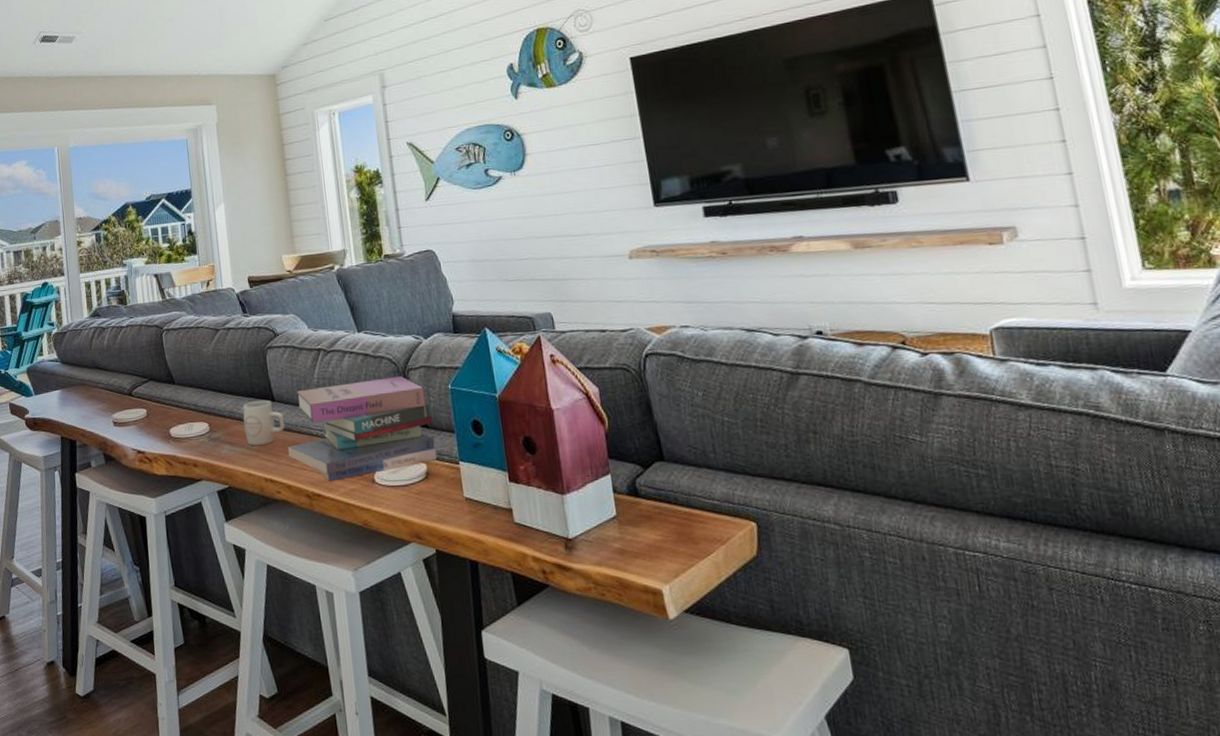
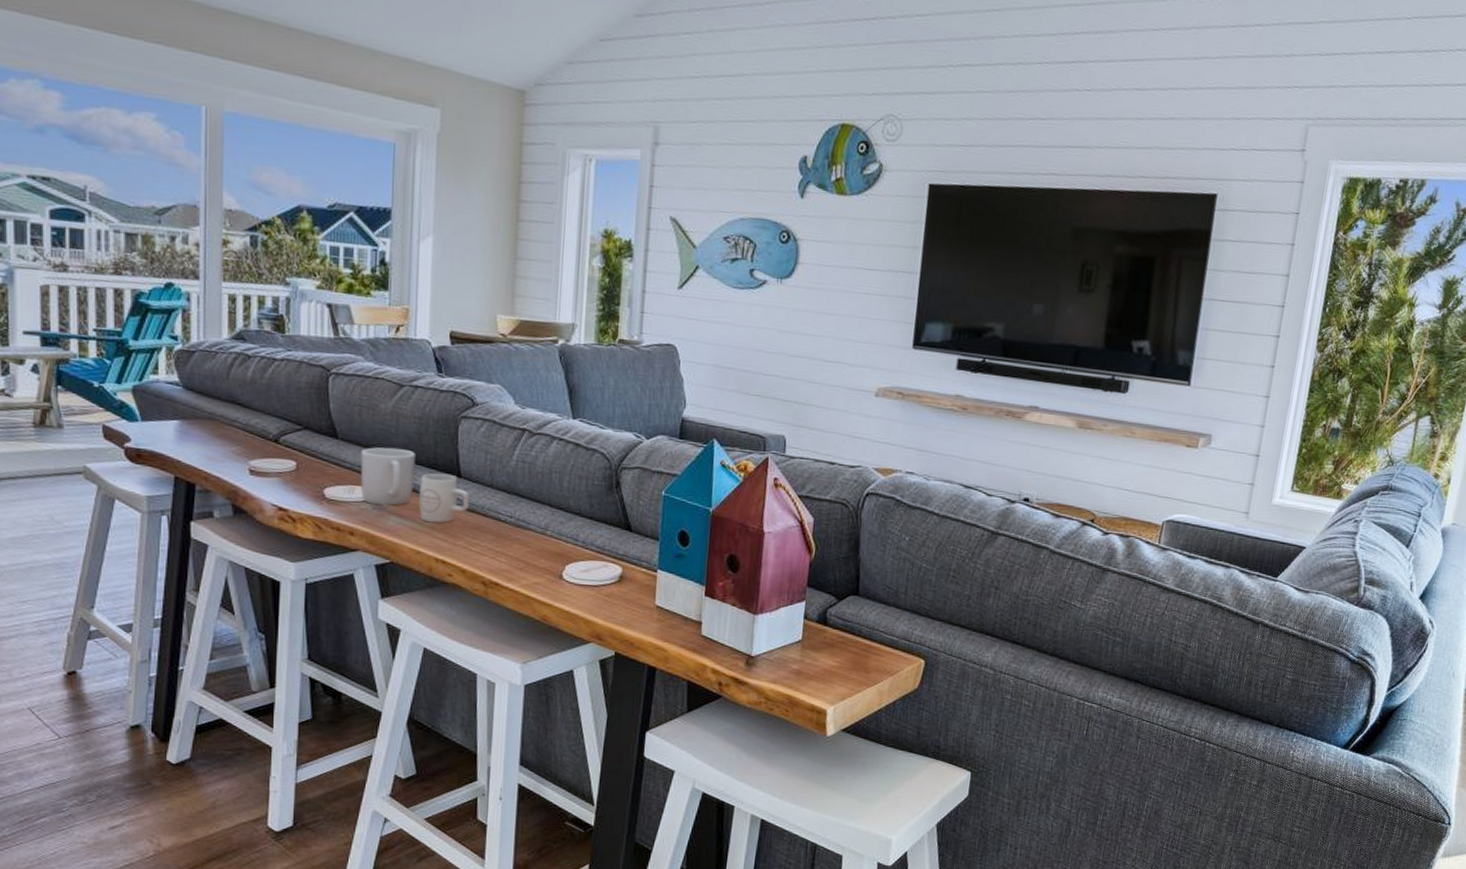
mug: none [193,384,238,437] -> present [360,447,416,506]
books: present [288,376,437,482] -> none [468,470,638,572]

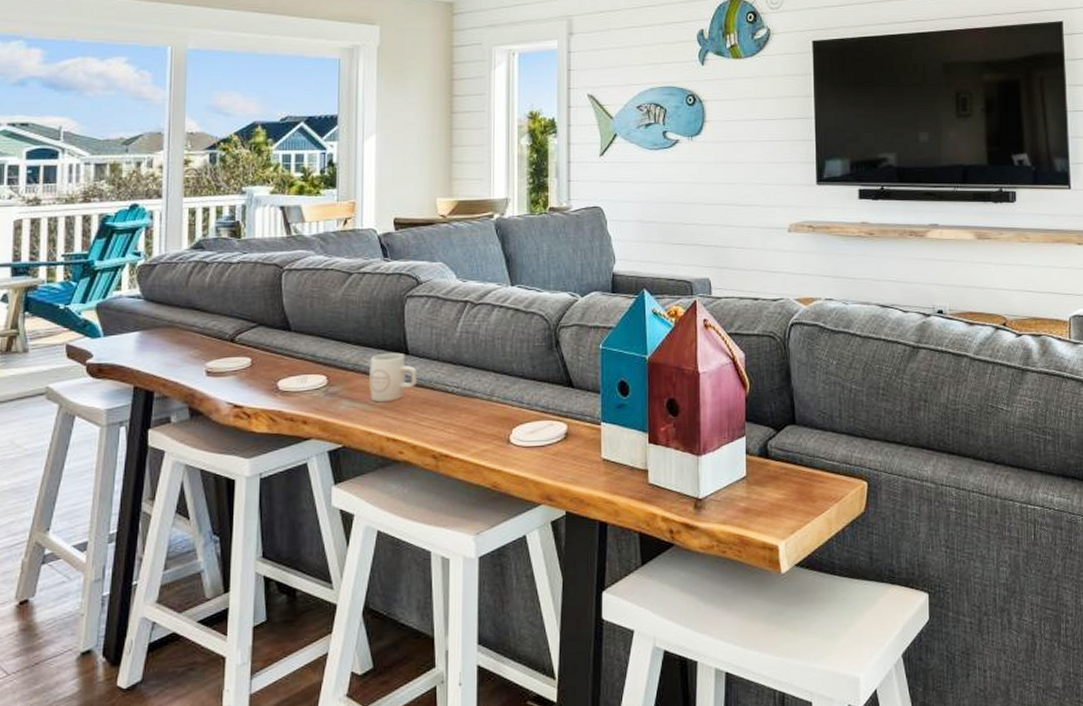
mug: present [360,447,416,506] -> none [312,333,365,391]

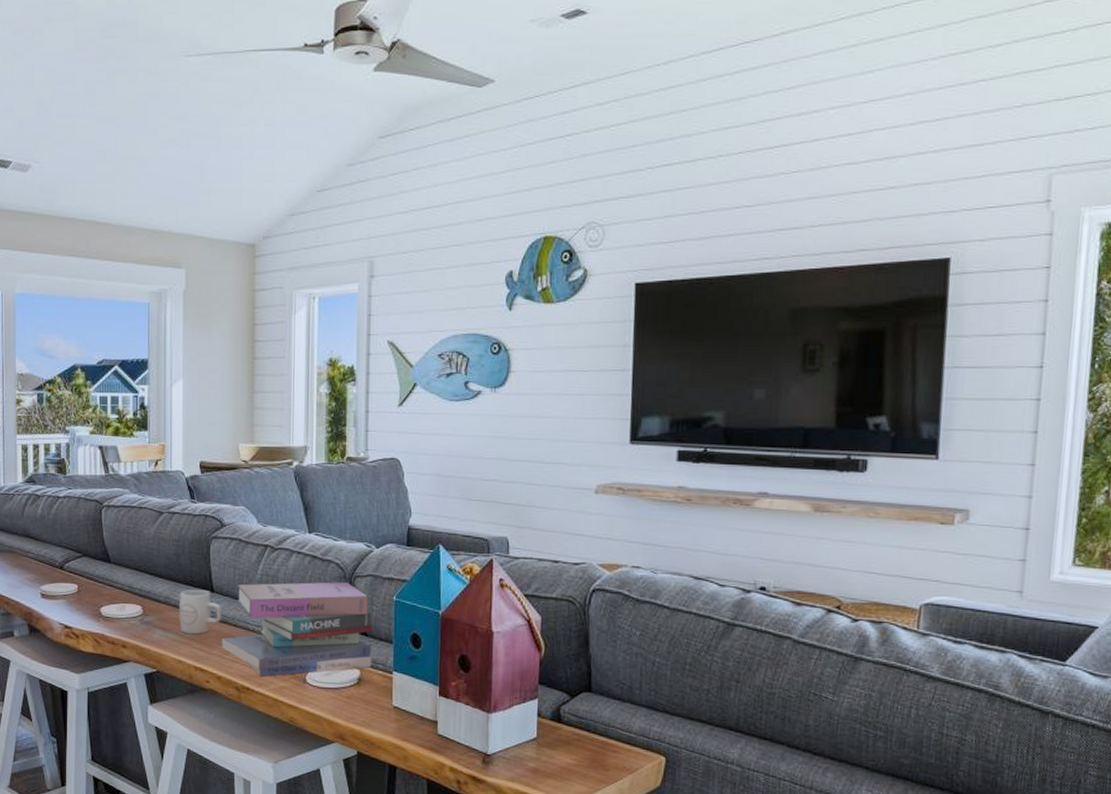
books: none [417,334,578,442] -> present [222,582,372,677]

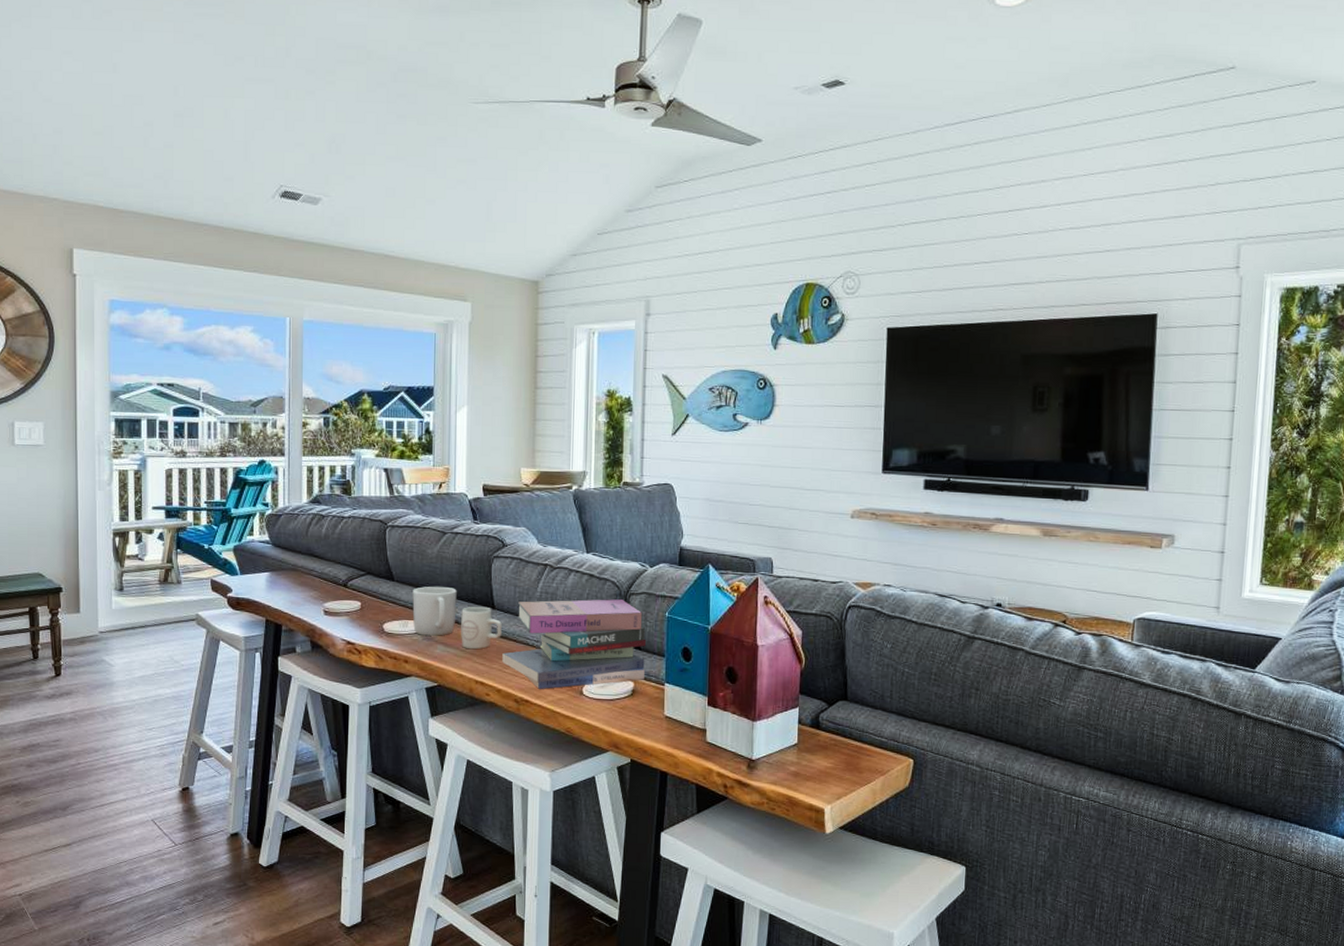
mug: none [130,568,175,620] -> present [412,586,457,636]

